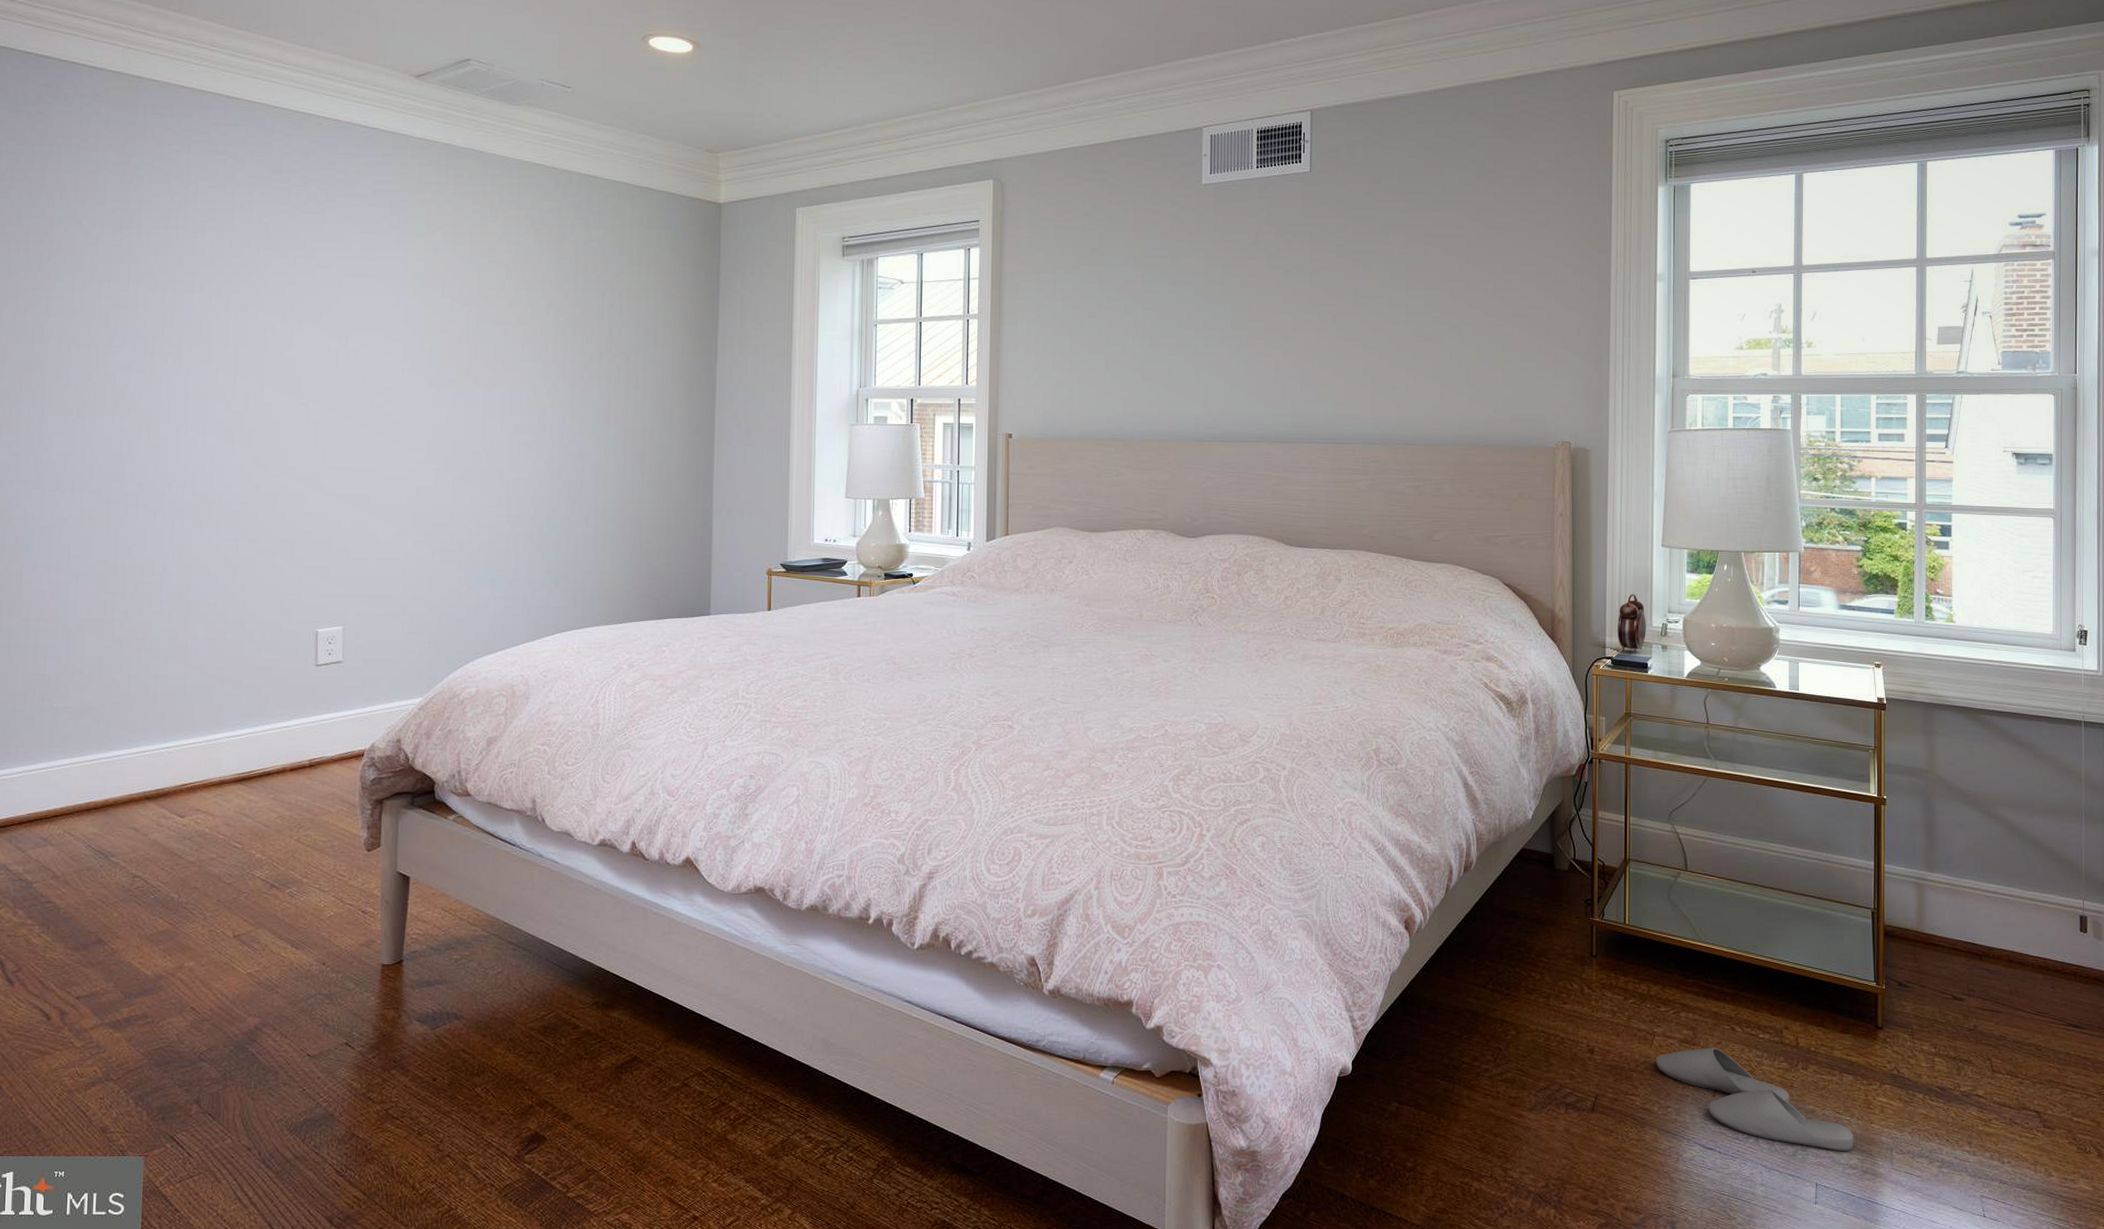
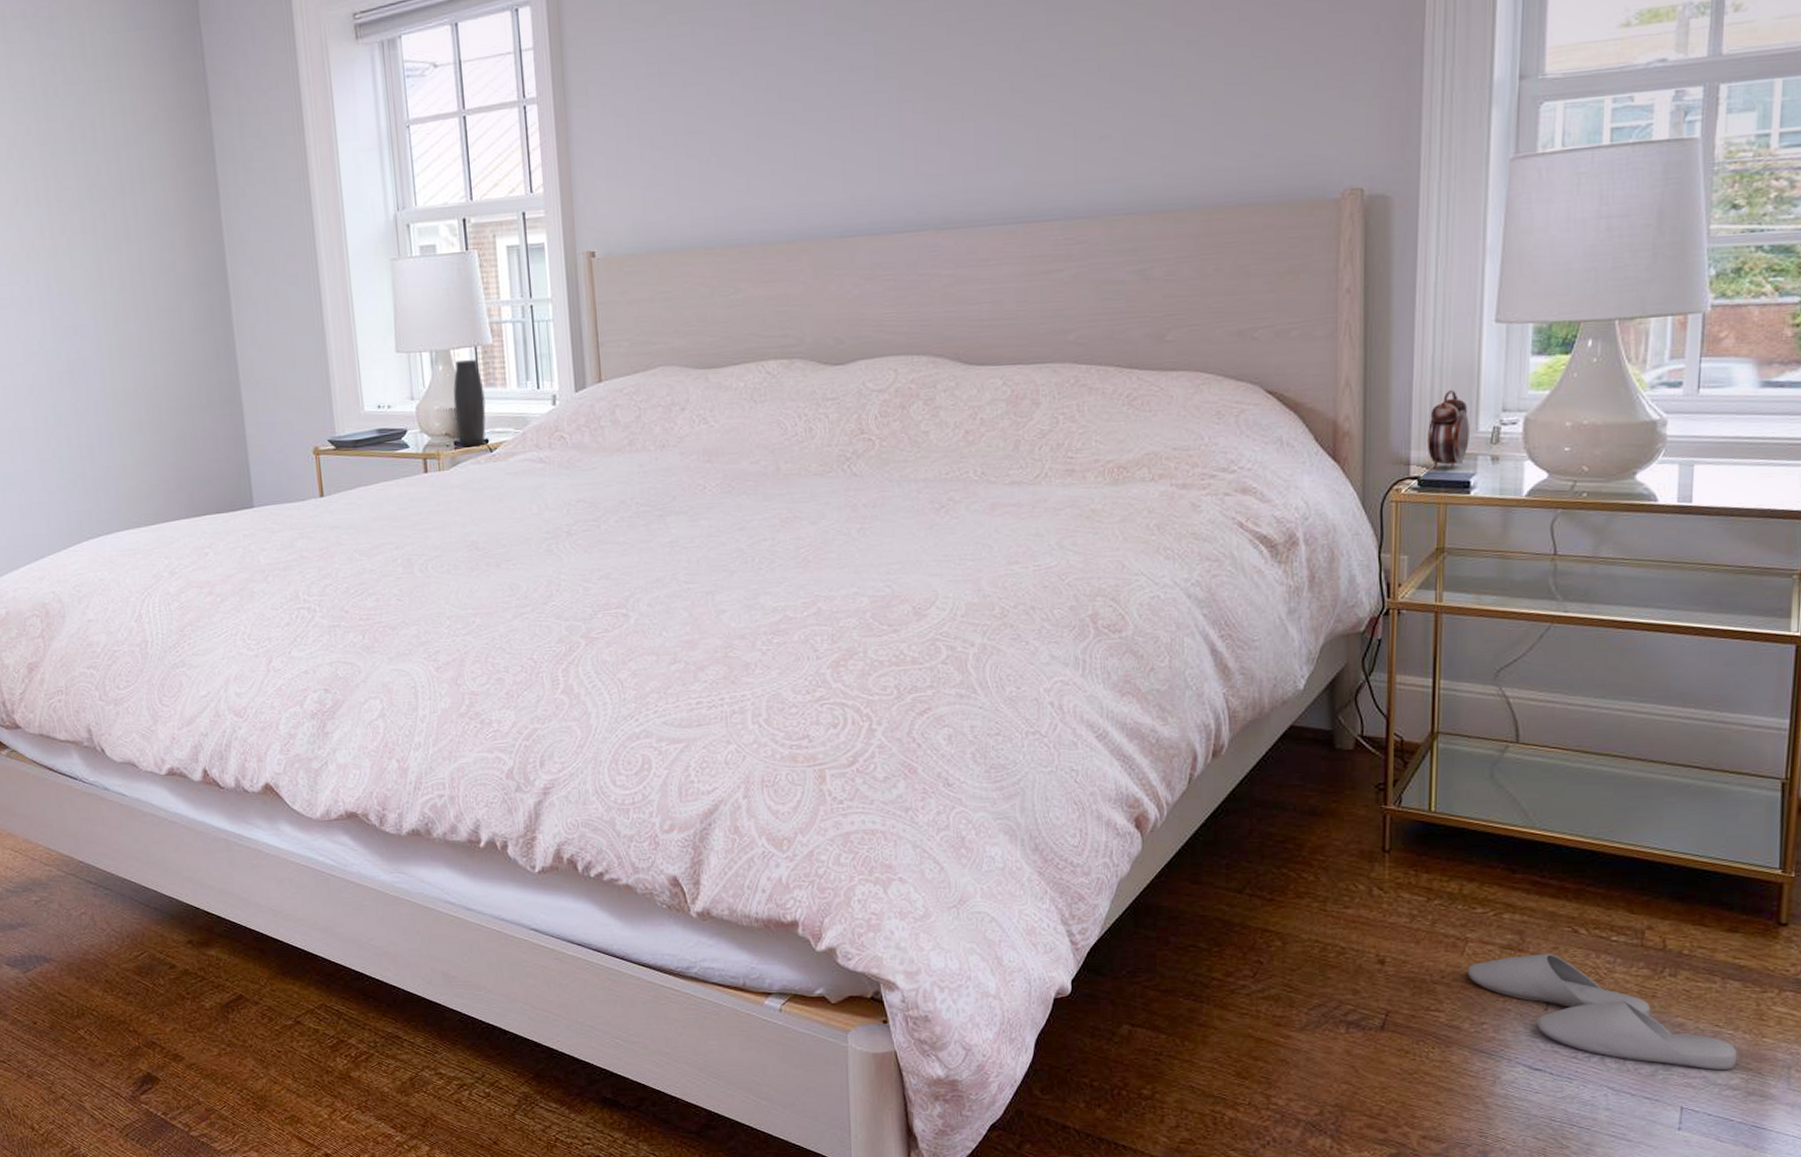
vase: none [887,509,914,579] -> present [453,360,486,448]

